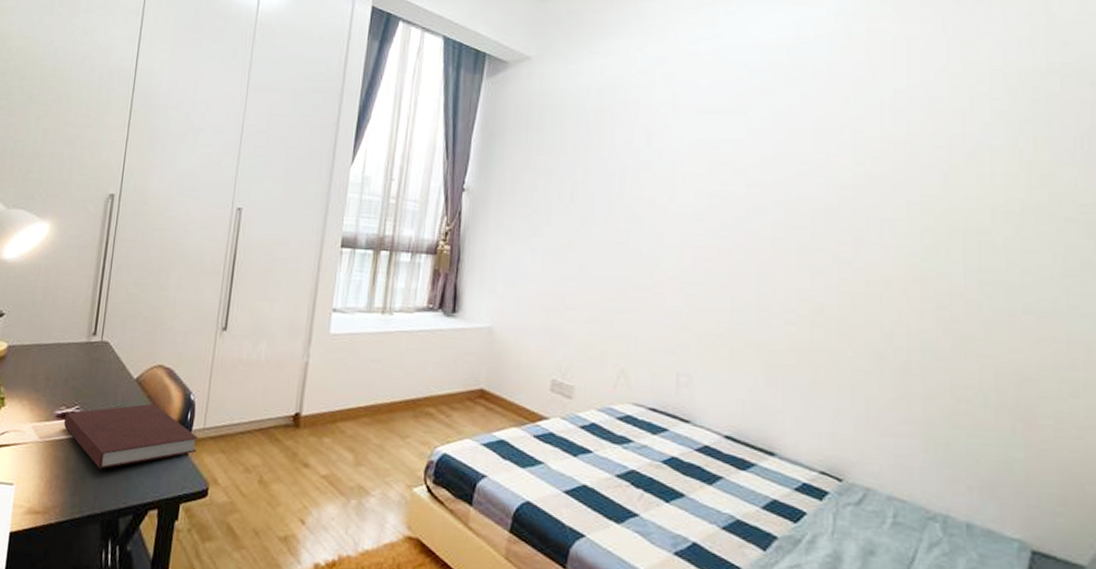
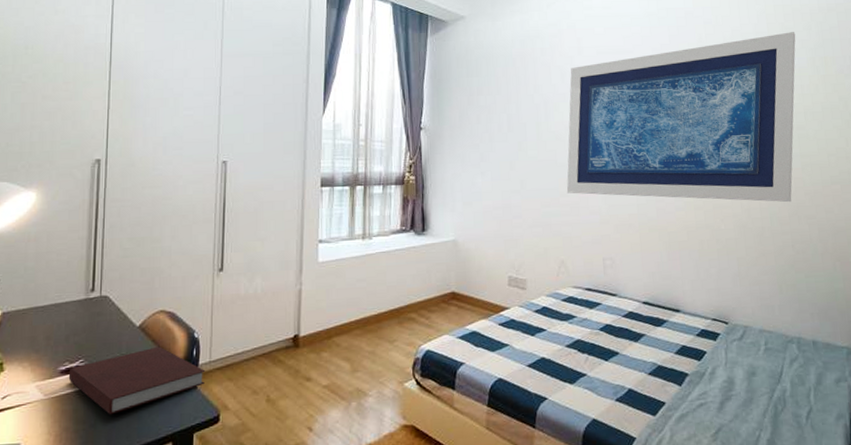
wall art: none [637,99,992,332] -> present [566,32,796,203]

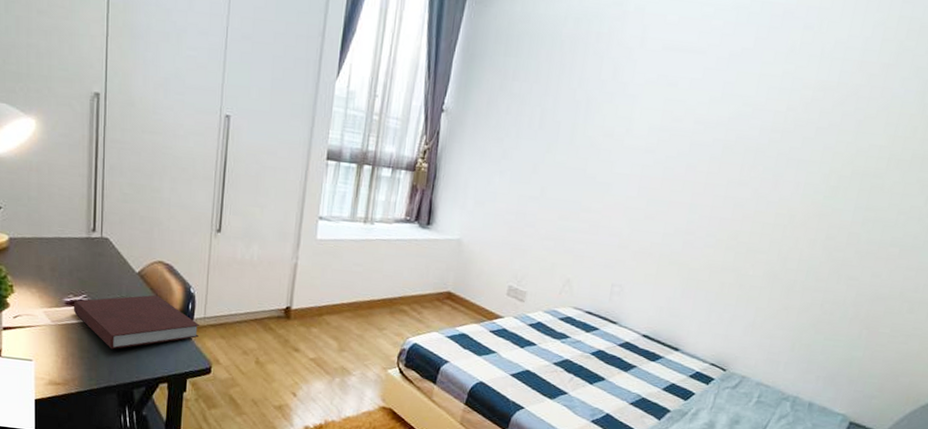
wall art: present [566,32,796,203] -> none [589,54,914,259]

